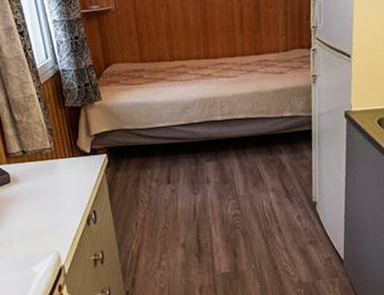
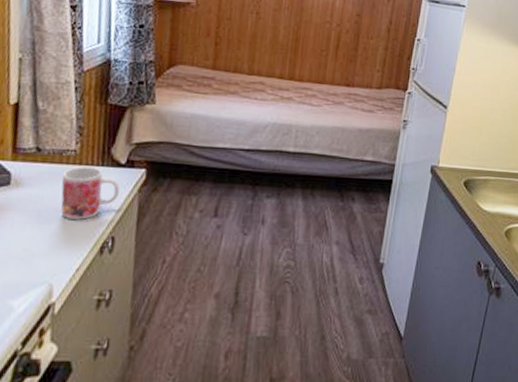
mug: none [46,159,91,202] -> present [61,166,120,220]

